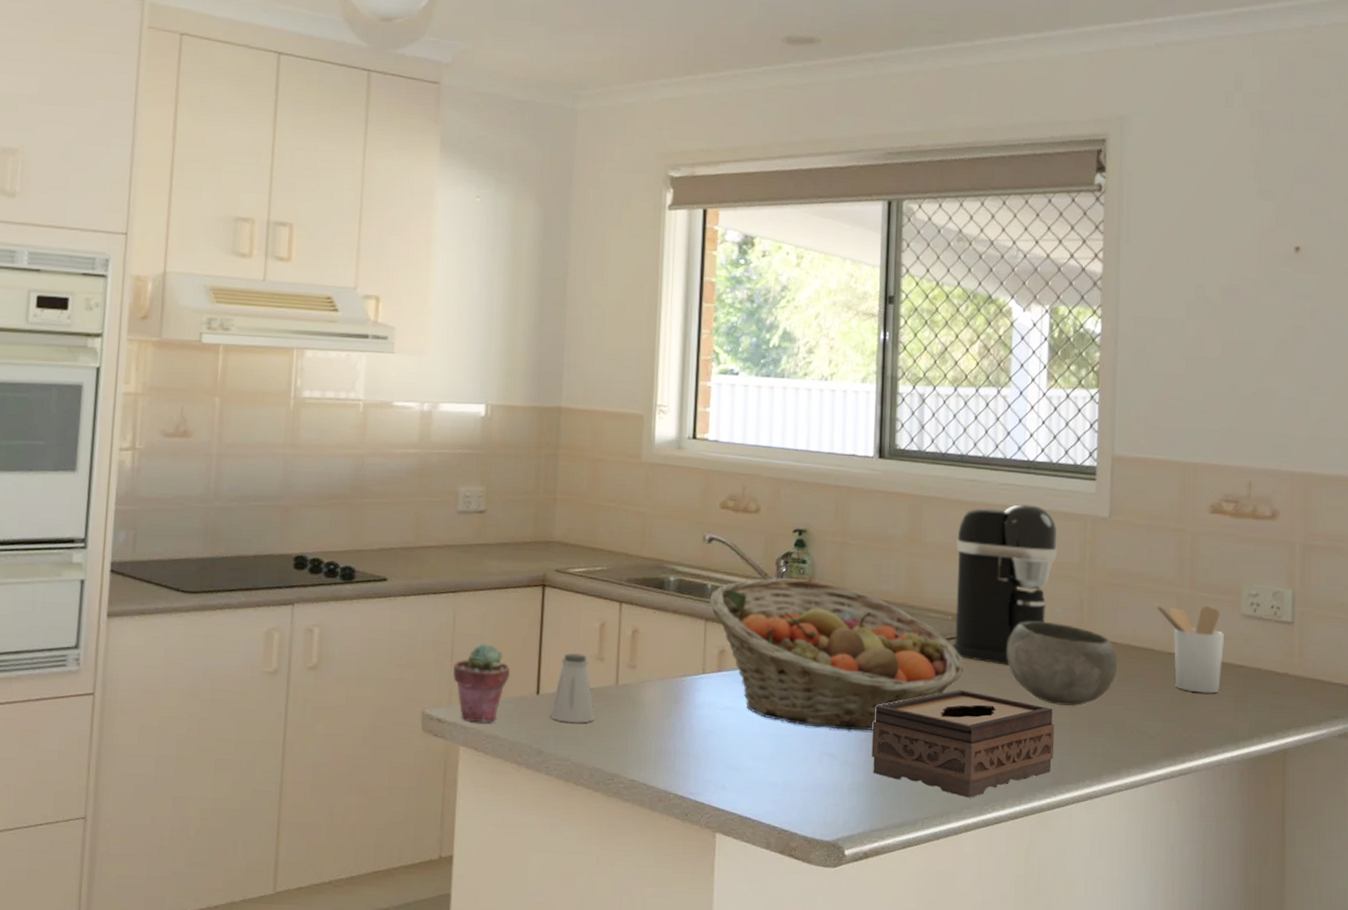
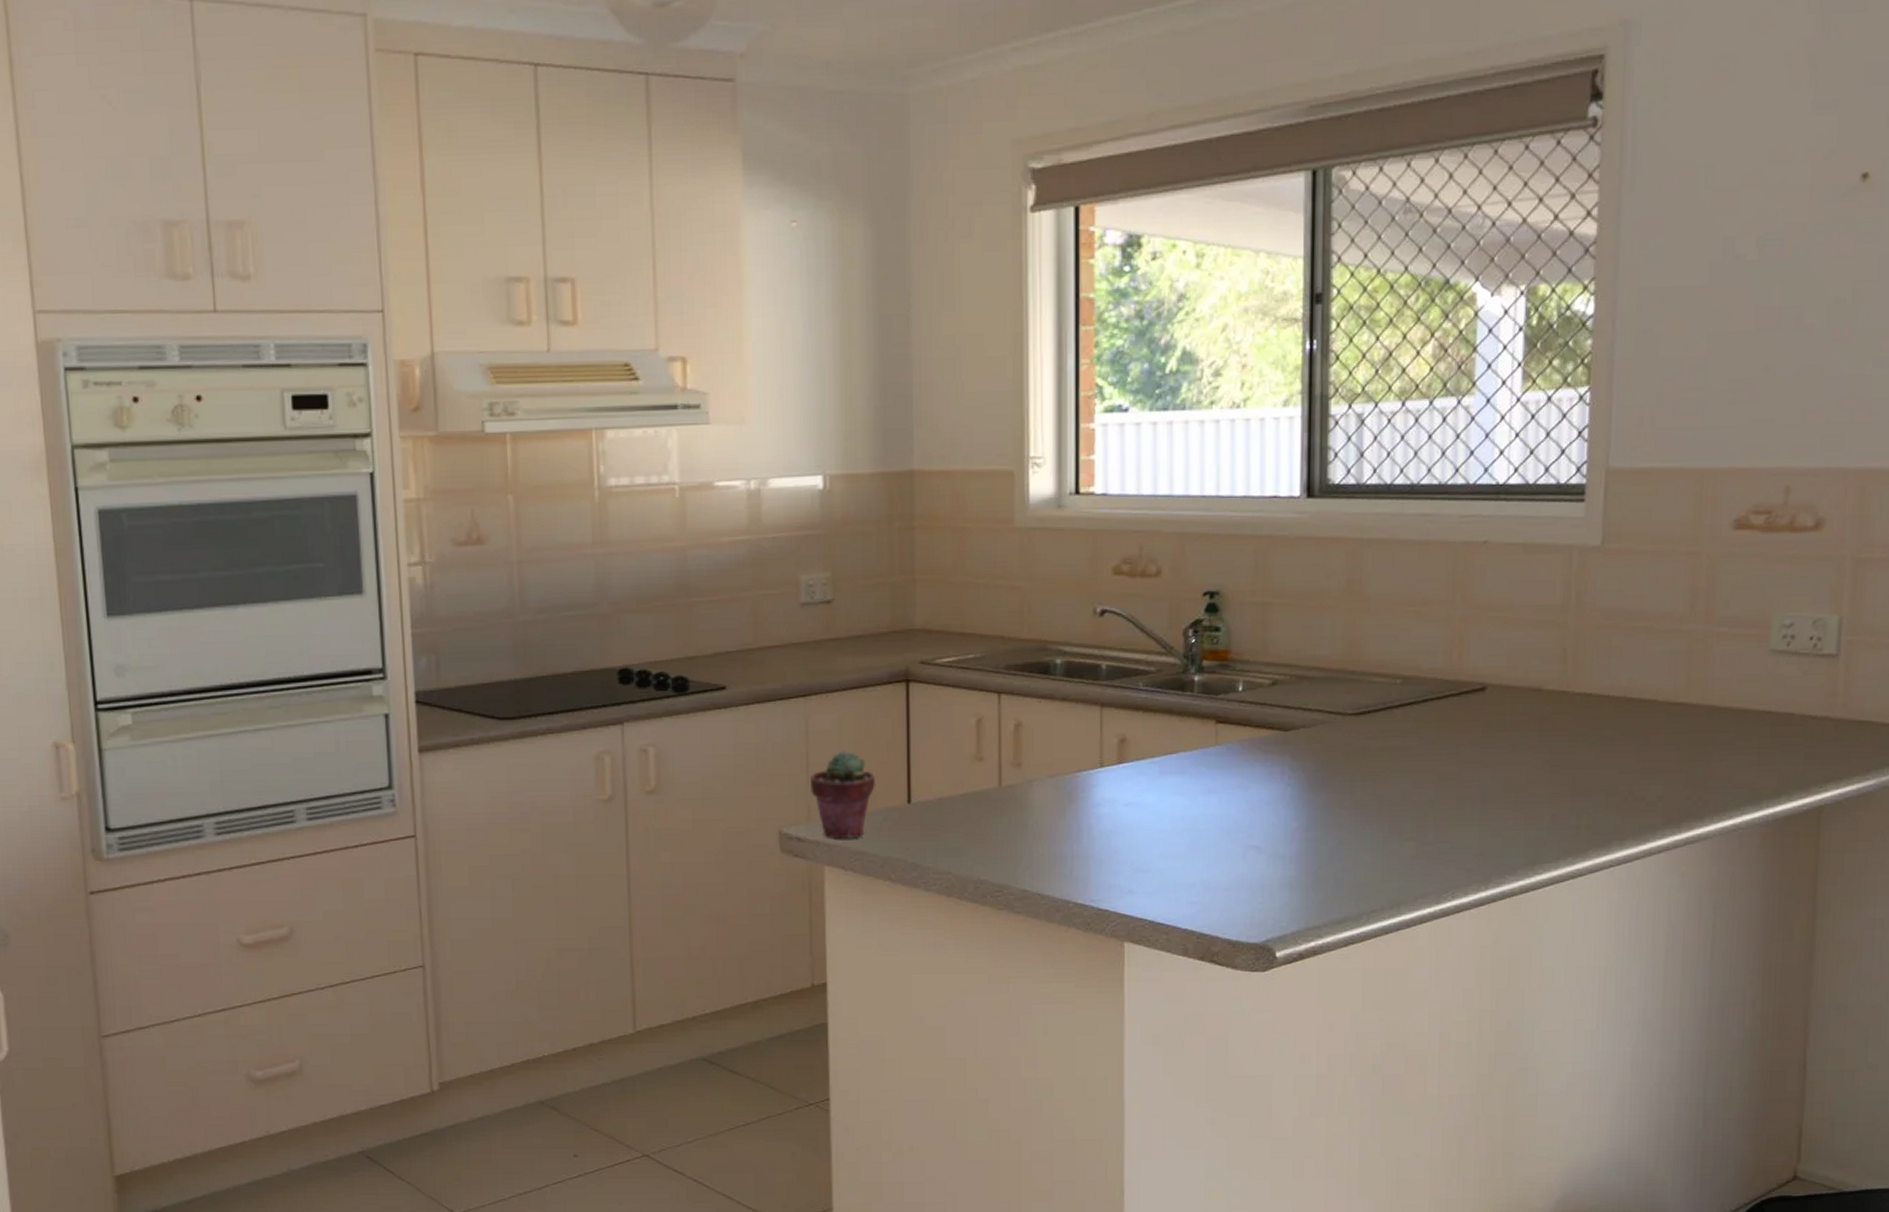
saltshaker: present [550,653,595,723] -> none [925,755,977,832]
fruit basket: present [709,577,963,732] -> none [1105,648,1416,821]
tissue box: present [871,689,1055,798] -> none [1305,763,1530,886]
coffee maker: present [952,503,1057,665] -> none [1402,537,1535,732]
bowl: present [1006,621,1118,707] -> none [1469,677,1610,774]
utensil holder: present [1153,602,1225,694] -> none [1656,642,1748,748]

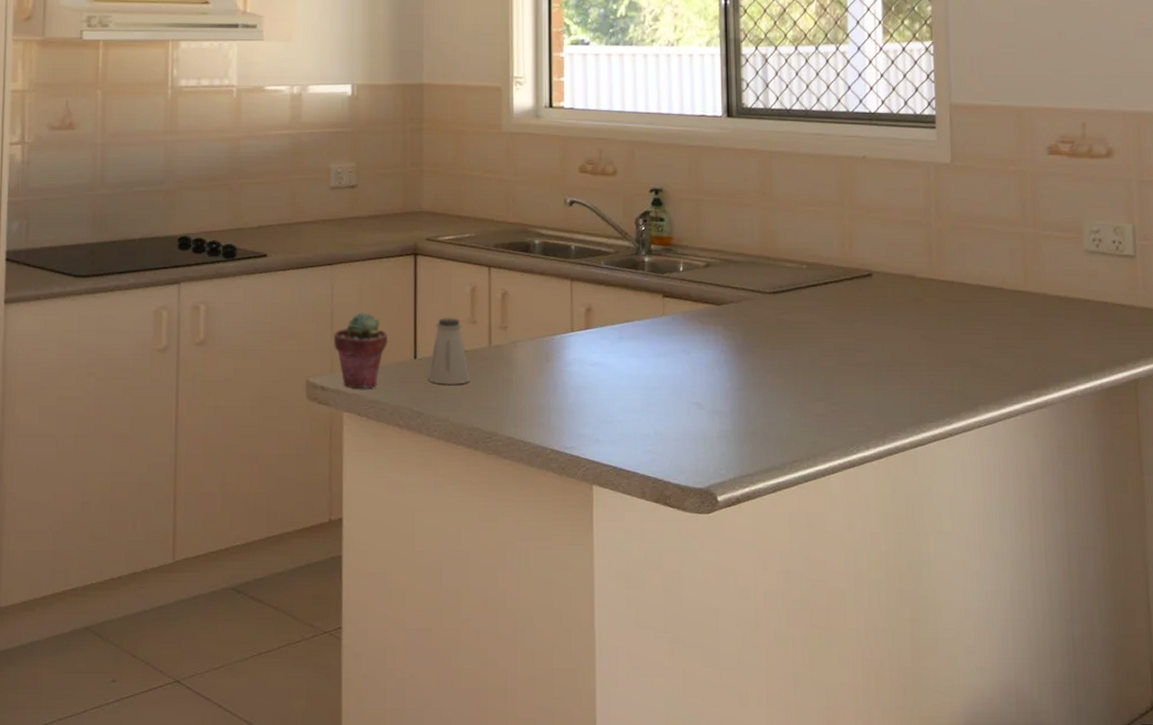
saltshaker: none [925,755,977,832] -> present [428,318,471,385]

